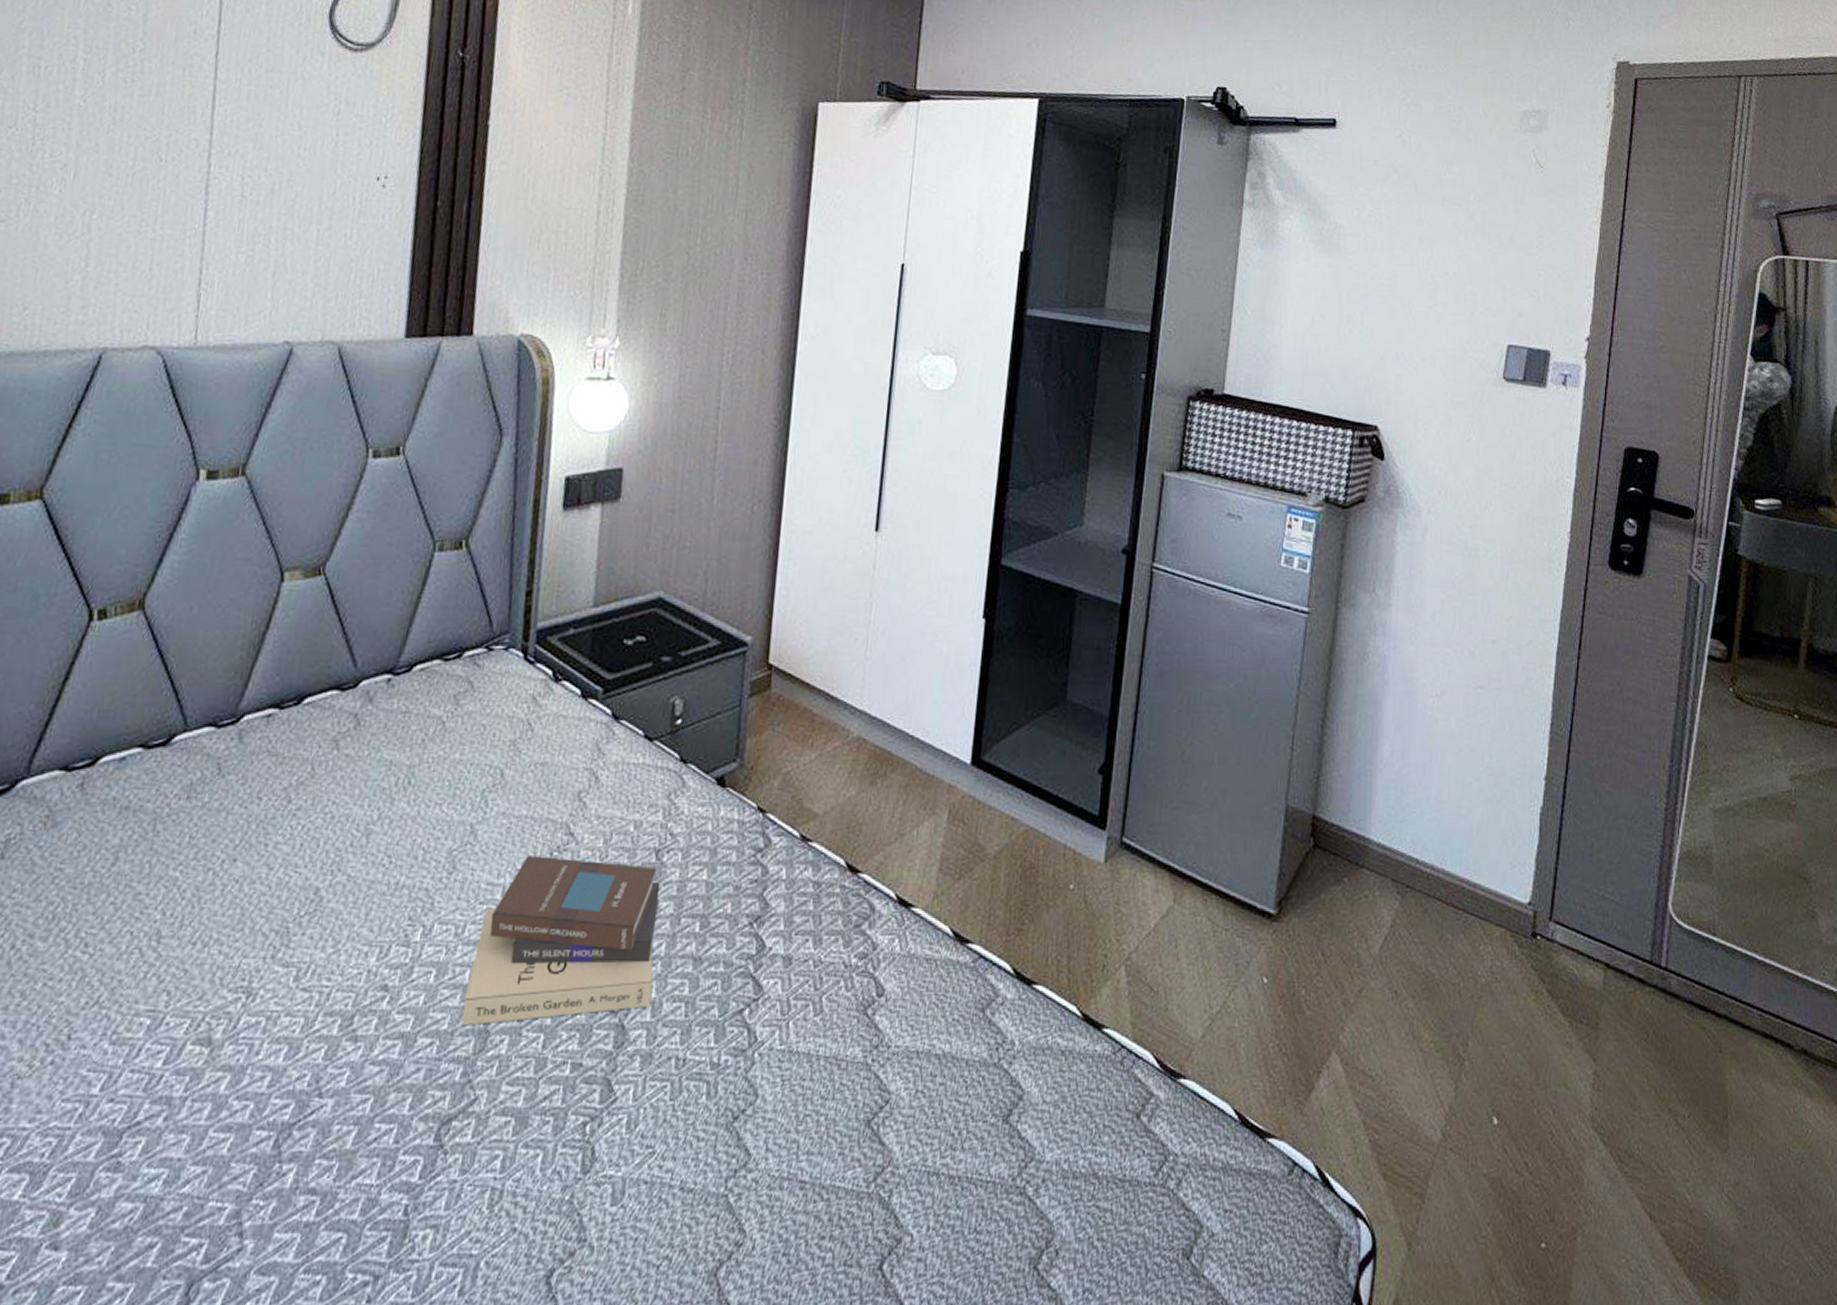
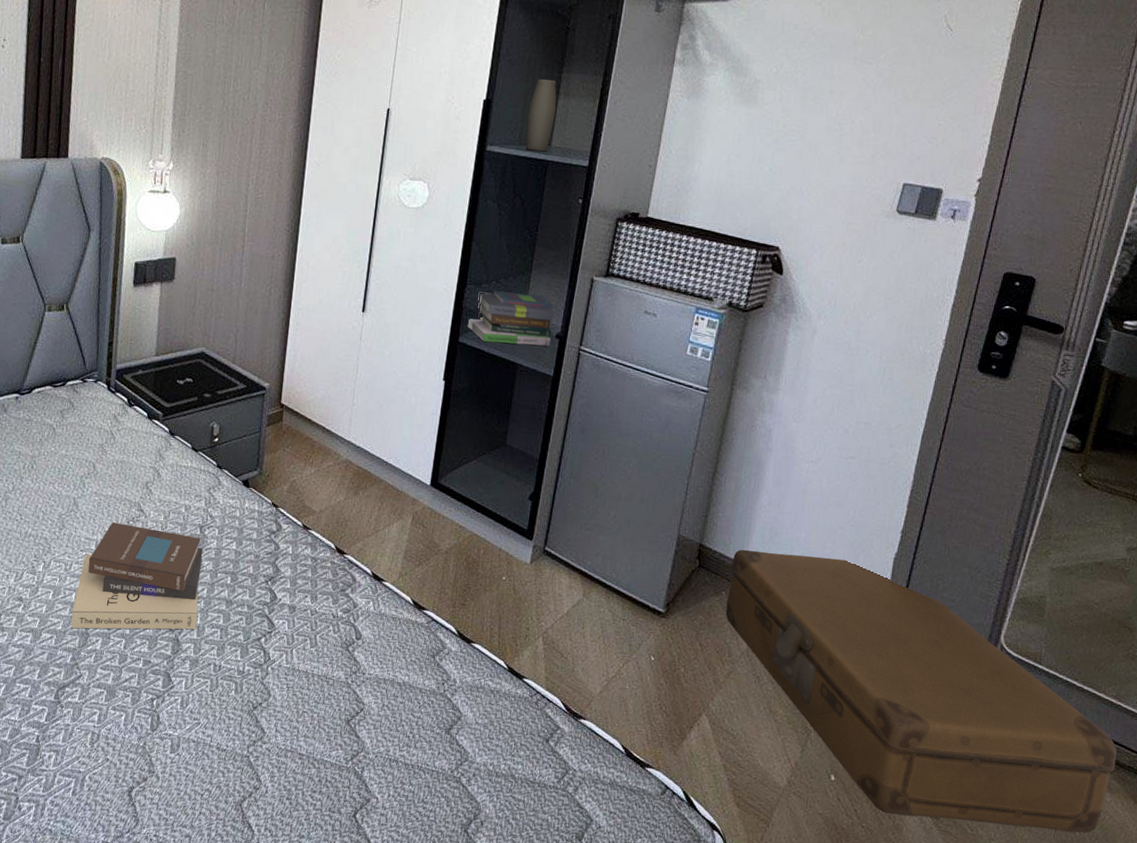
books: none [1011,495,1118,565] -> present [467,291,554,346]
vase: none [1073,225,1109,316] -> present [525,79,557,152]
suitcase: none [1350,818,1811,1162] -> present [725,549,1117,834]

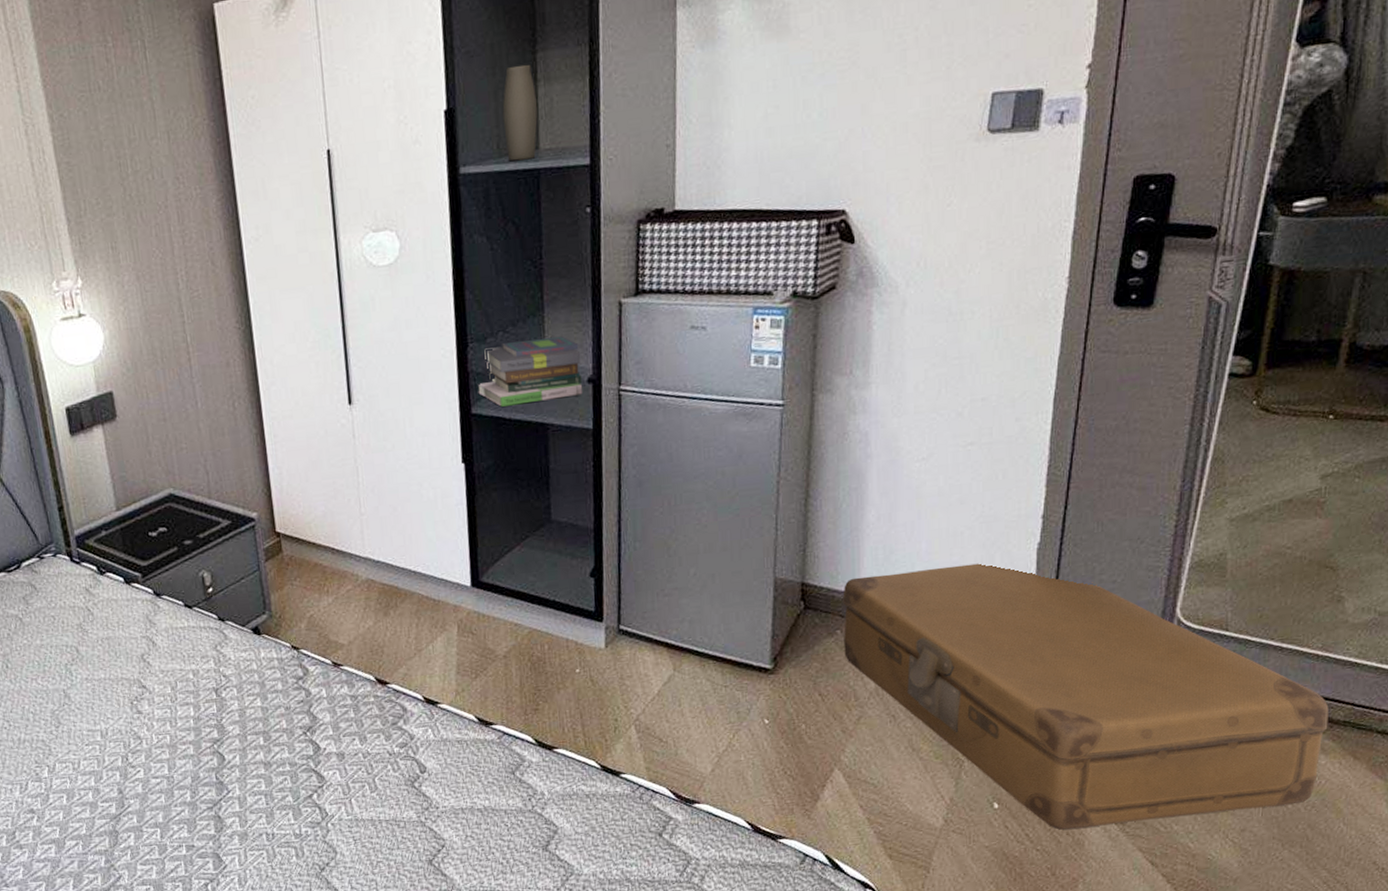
books: present [70,522,203,630] -> none [91,702,238,830]

